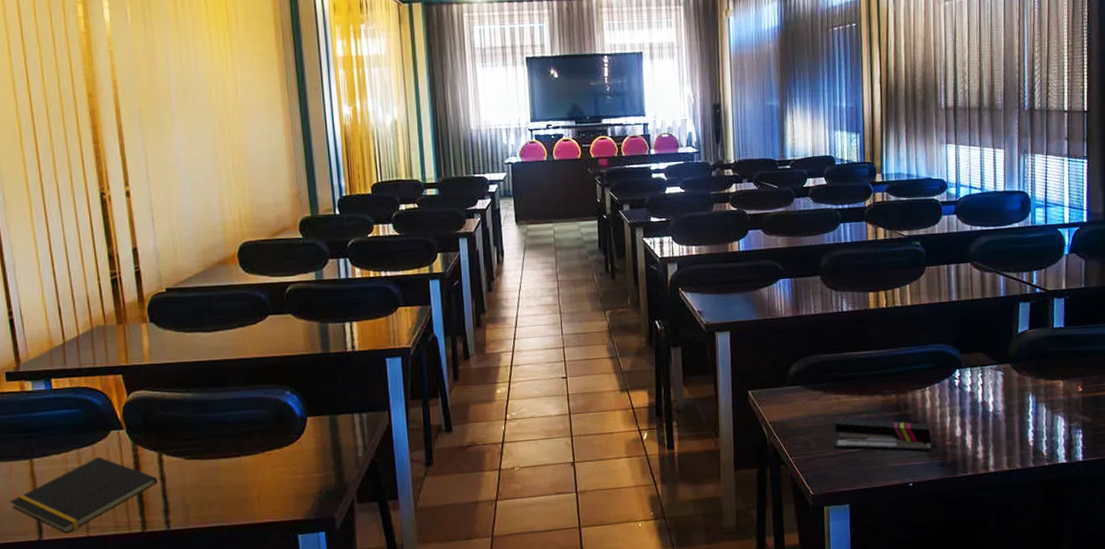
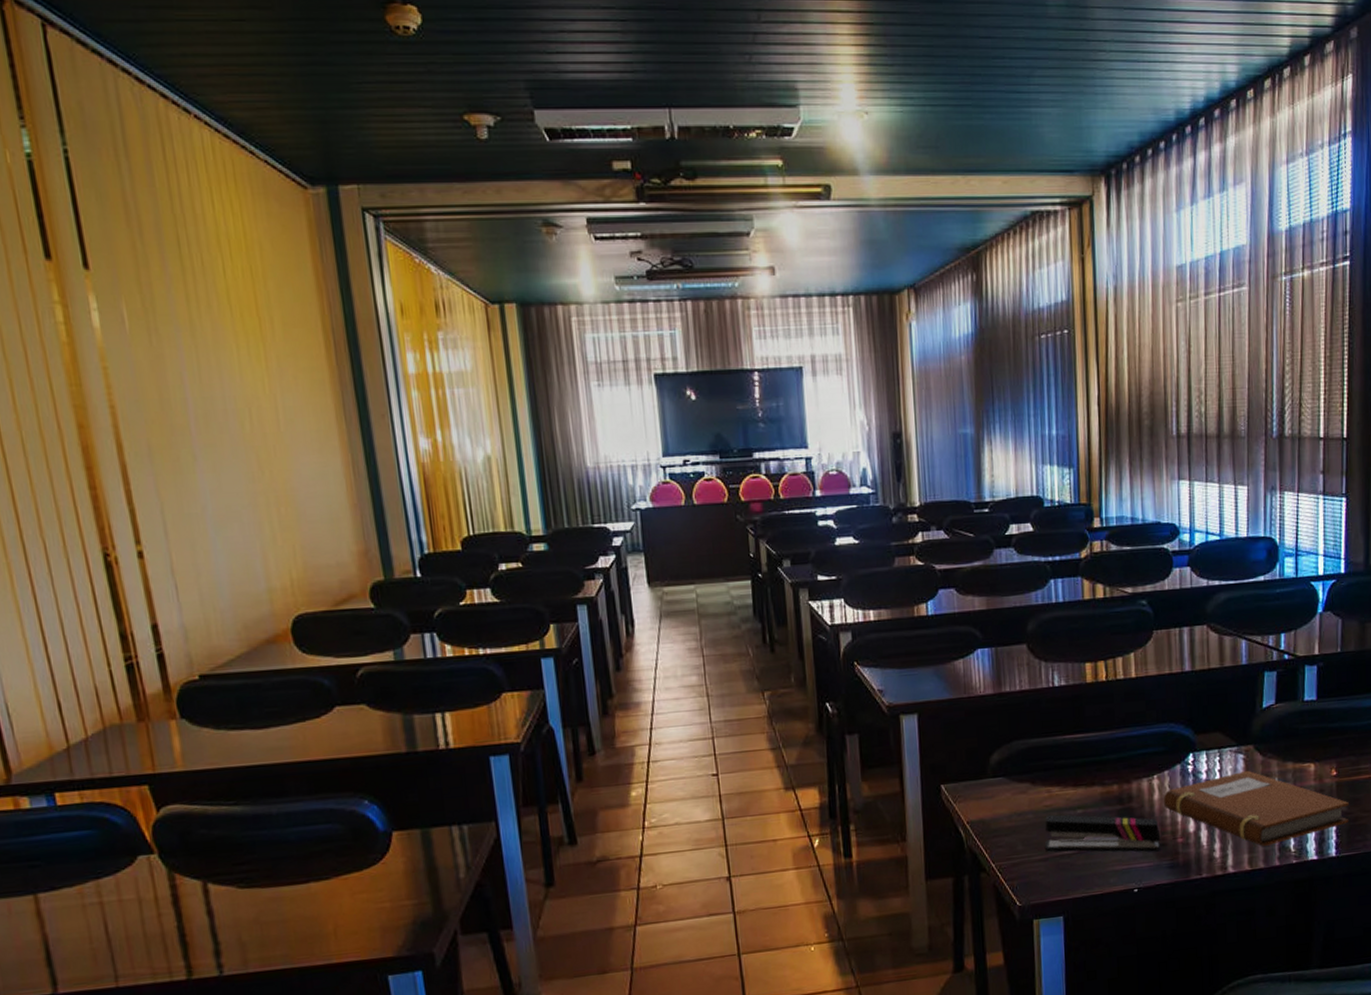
notepad: present [9,456,158,534] -> none [10,888,204,985]
notebook: none [934,385,1094,450] -> present [1163,770,1349,846]

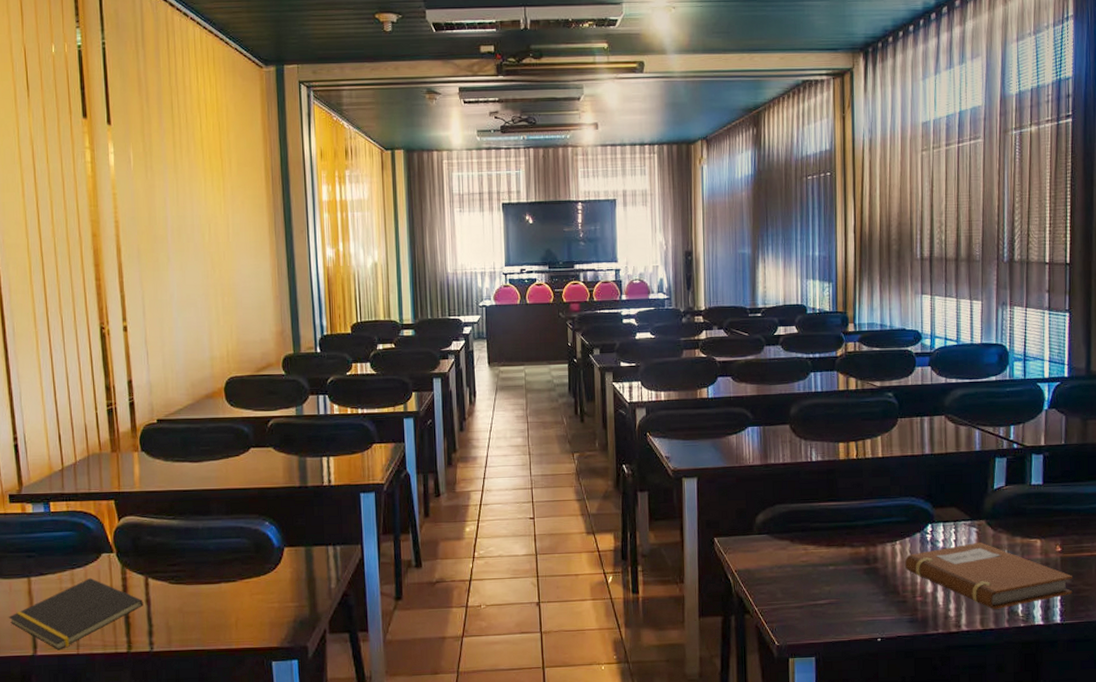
notepad: none [10,888,204,985] -> present [8,577,144,651]
stapler: present [1045,814,1161,852] -> none [801,569,902,607]

